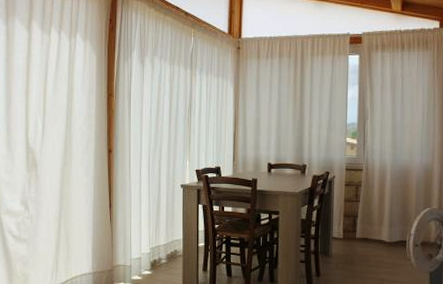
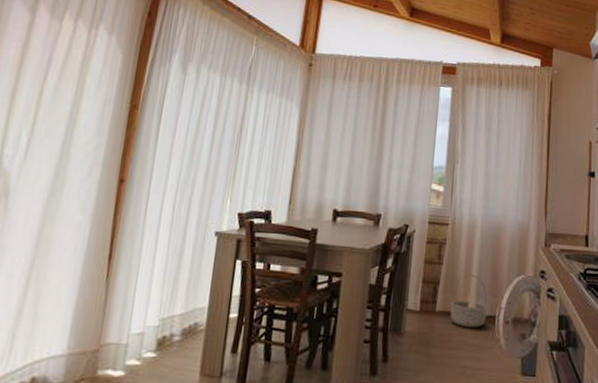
basket: none [368,208,400,251] -> present [450,274,488,328]

